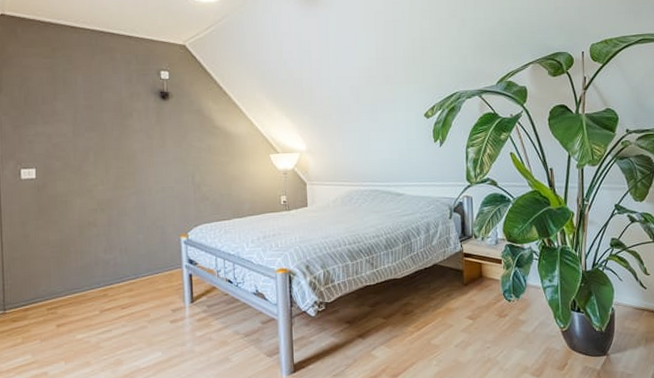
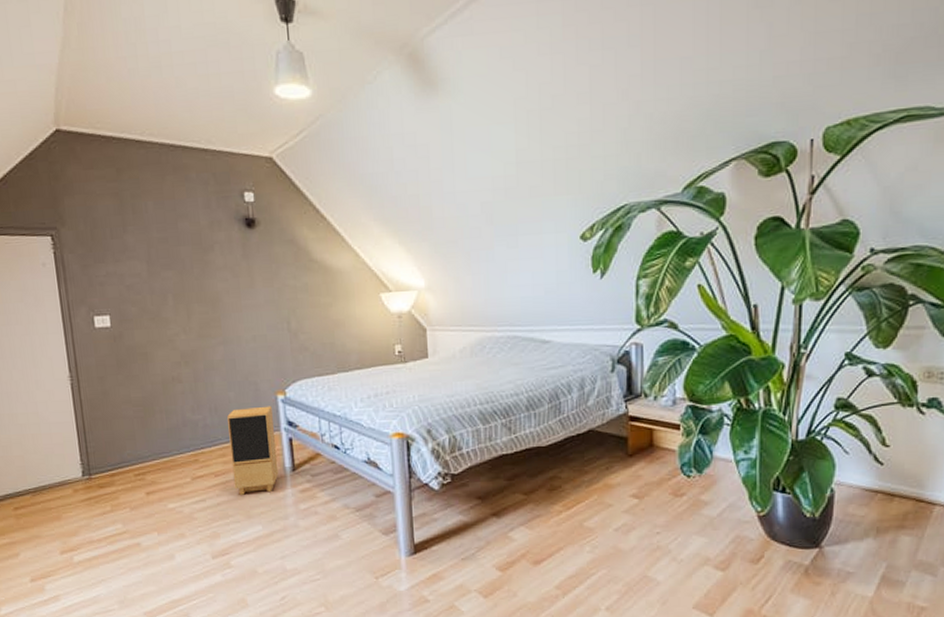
speaker: none [136,246,179,325] -> present [227,406,279,495]

